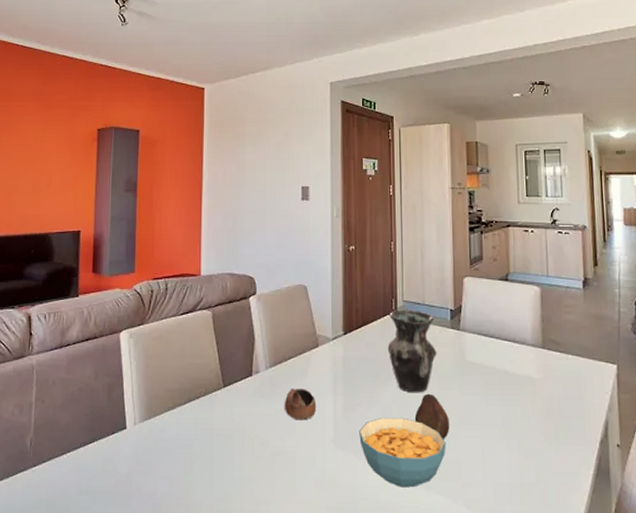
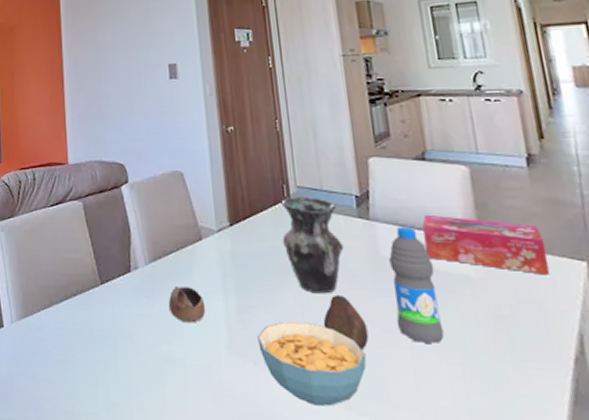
water bottle: none [472,336,508,433] -> present [389,227,444,345]
tissue box: none [500,326,591,376] -> present [422,214,551,275]

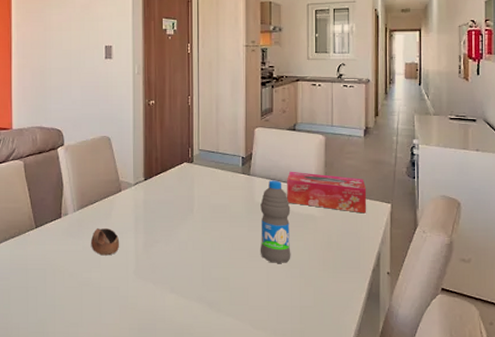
cereal bowl: present [257,322,367,407] -> none [158,252,235,311]
vase: present [281,196,344,294] -> none [184,157,229,231]
fruit: present [323,294,369,350] -> none [207,231,239,270]

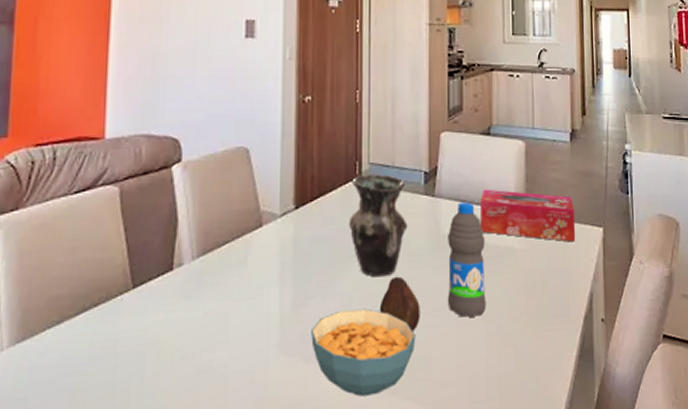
cup: present [90,228,120,256] -> none [215,282,258,324]
cereal bowl: none [158,252,235,311] -> present [311,309,416,397]
vase: none [184,157,229,231] -> present [348,174,408,277]
fruit: none [207,231,239,270] -> present [379,276,420,331]

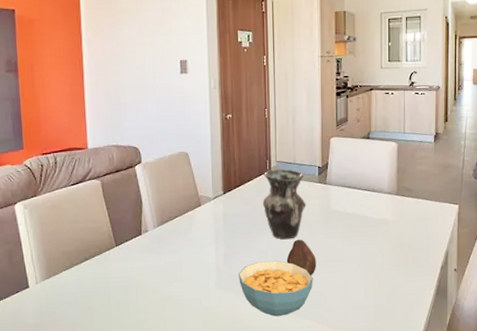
water bottle: present [447,202,487,318] -> none [336,188,366,268]
tissue box: present [480,189,576,242] -> none [361,178,436,216]

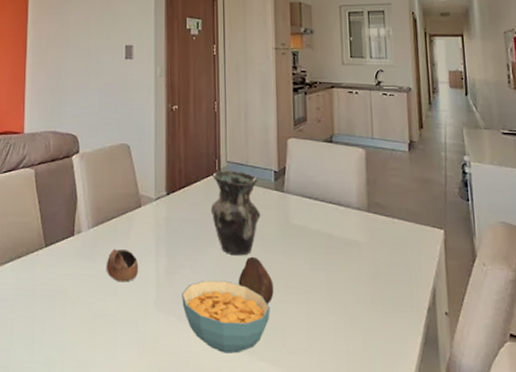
cup: none [171,243,201,270] -> present [106,249,139,282]

